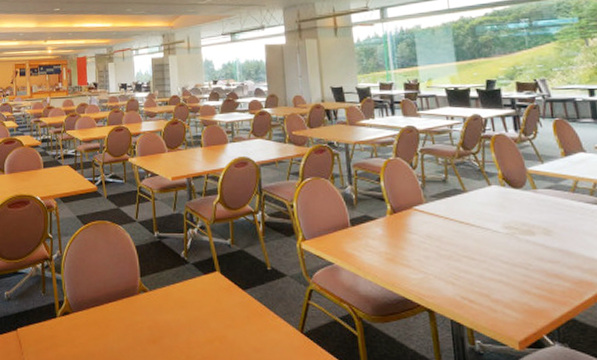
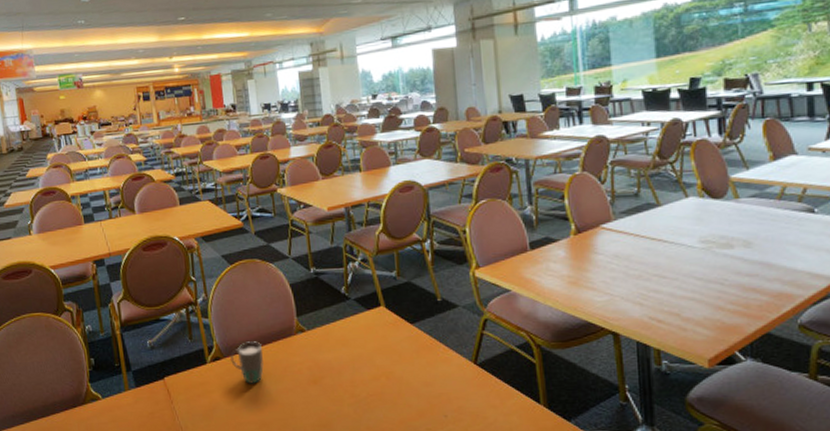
mug: none [78,298,108,340] -> present [230,341,264,384]

